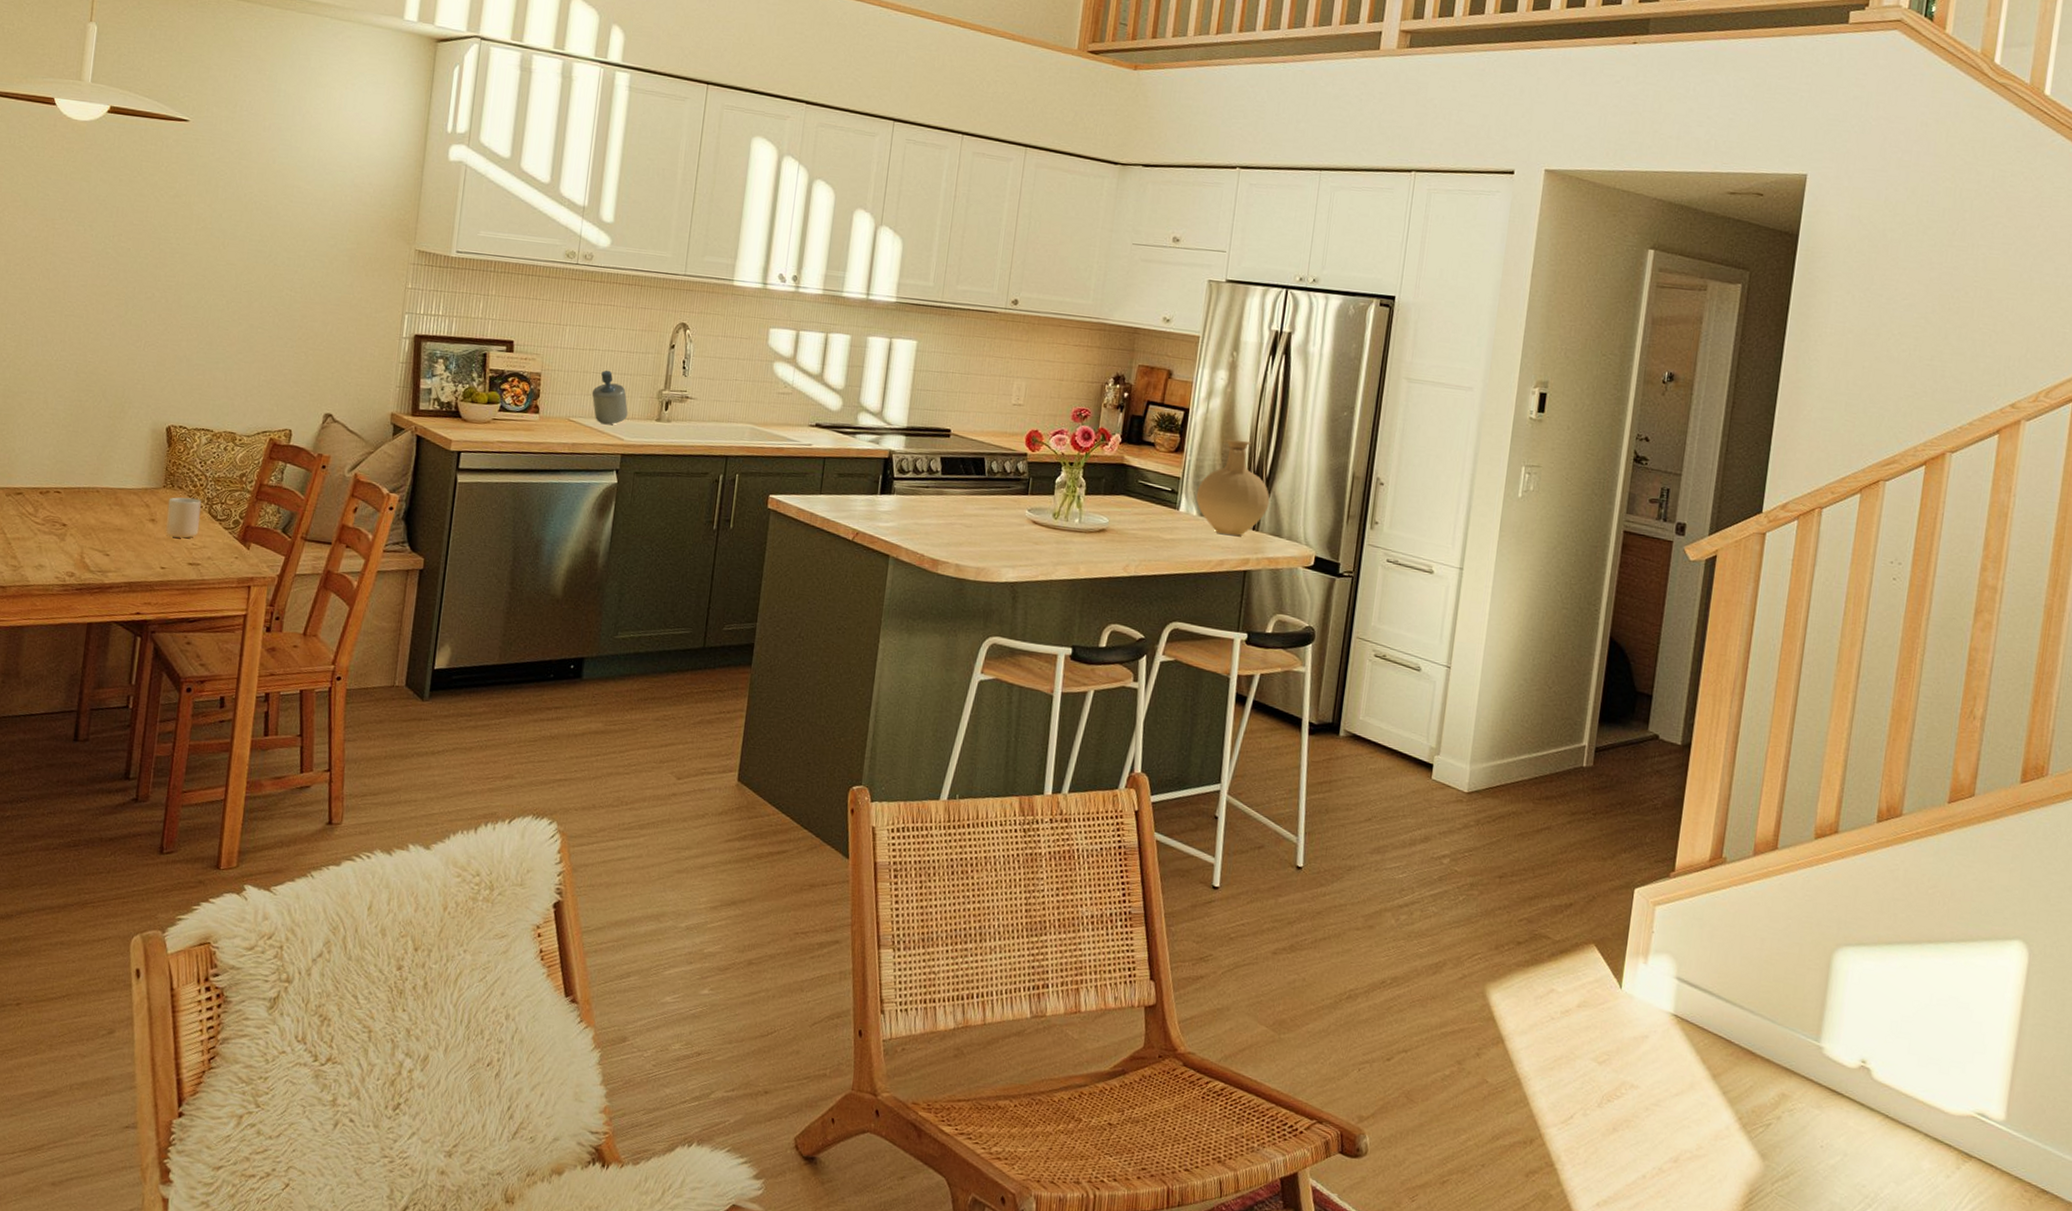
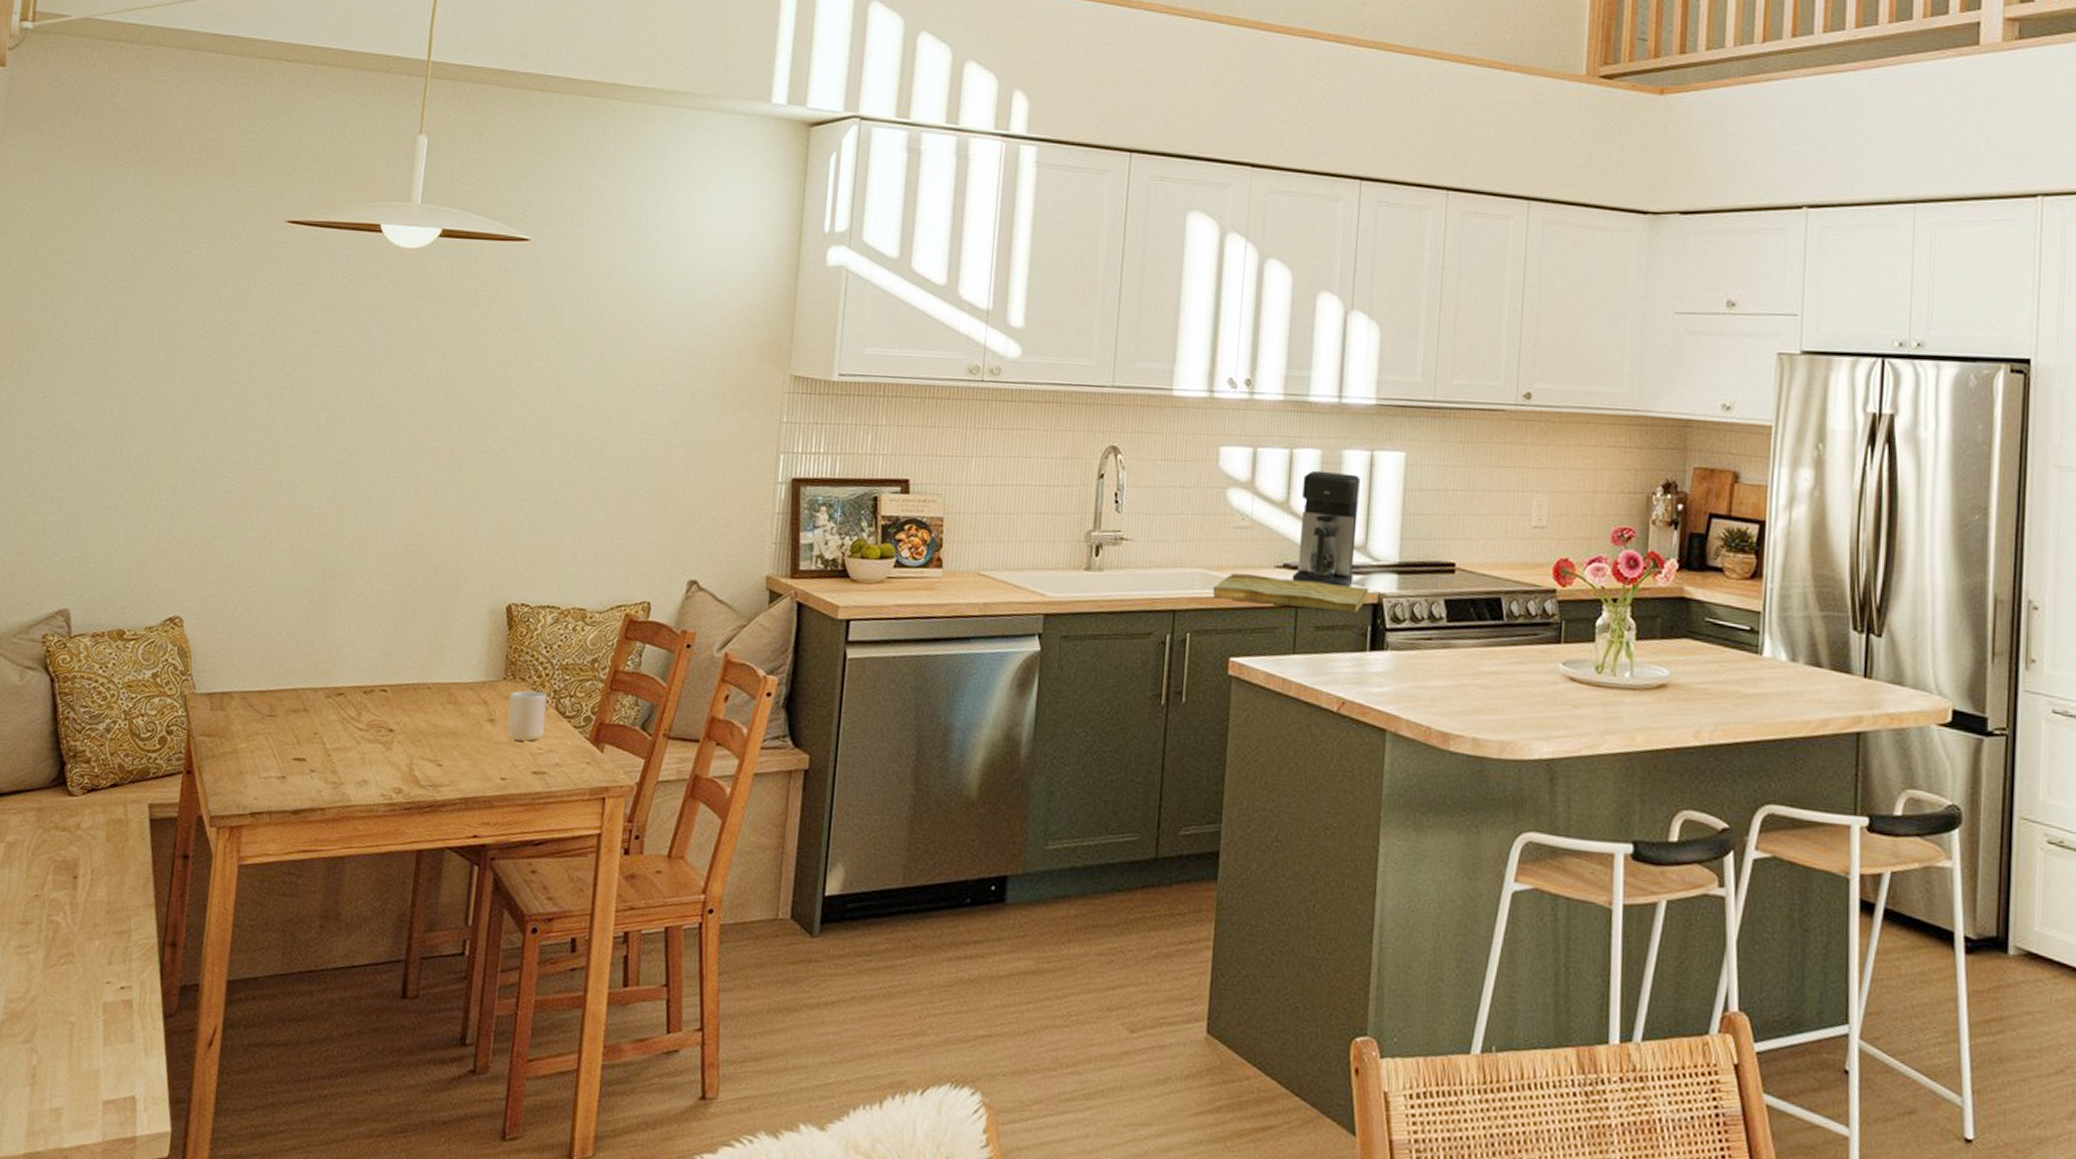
soap dispenser: present [591,370,629,425] -> none [1005,509,1051,578]
cutting board: none [758,429,882,466] -> present [1212,573,1369,614]
coffee maker: none [822,351,880,444] -> present [1292,470,1360,587]
ceramic jug: present [1196,439,1270,536] -> none [1784,558,1884,686]

